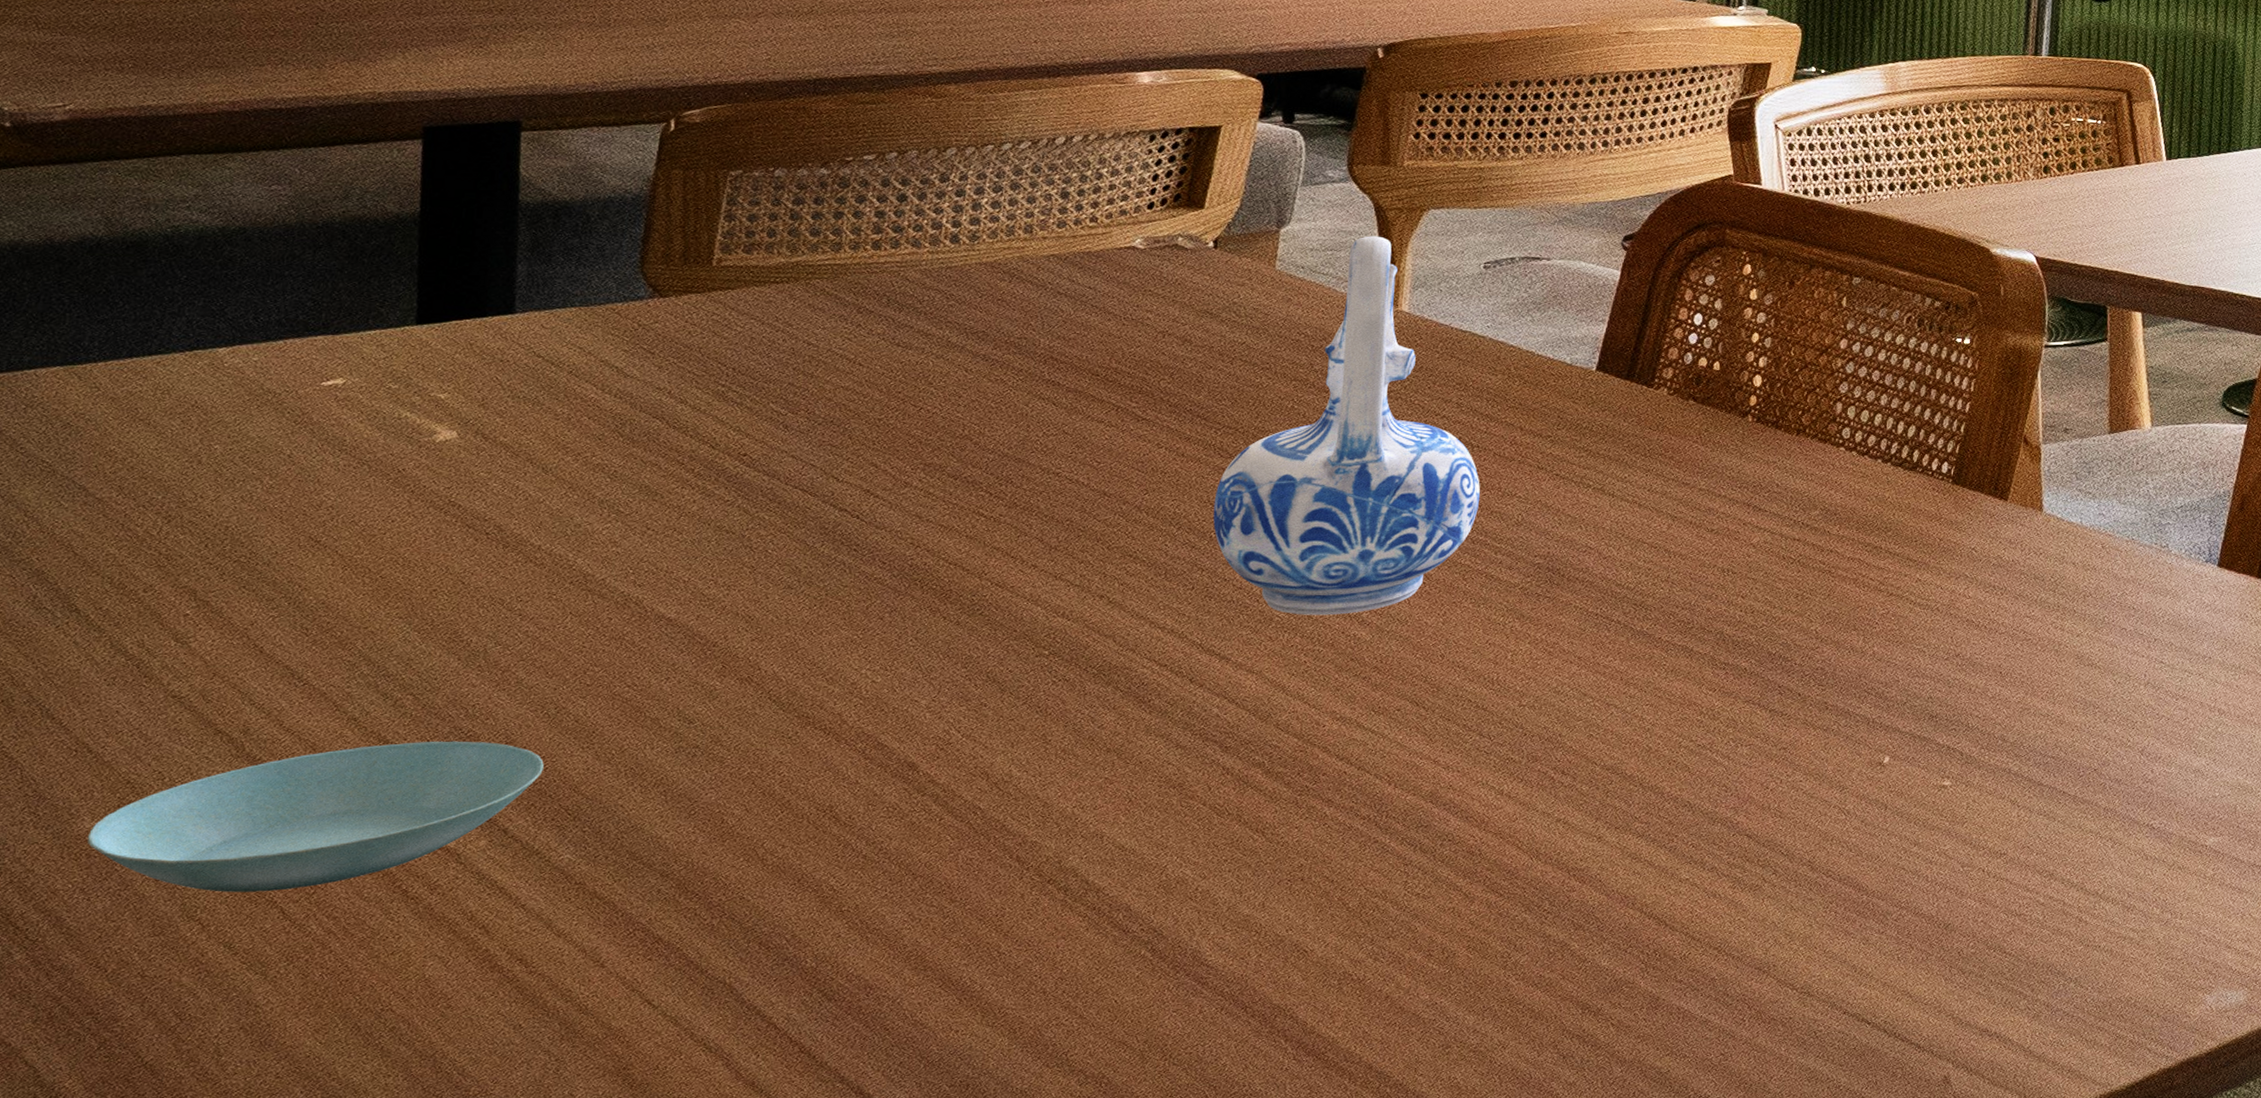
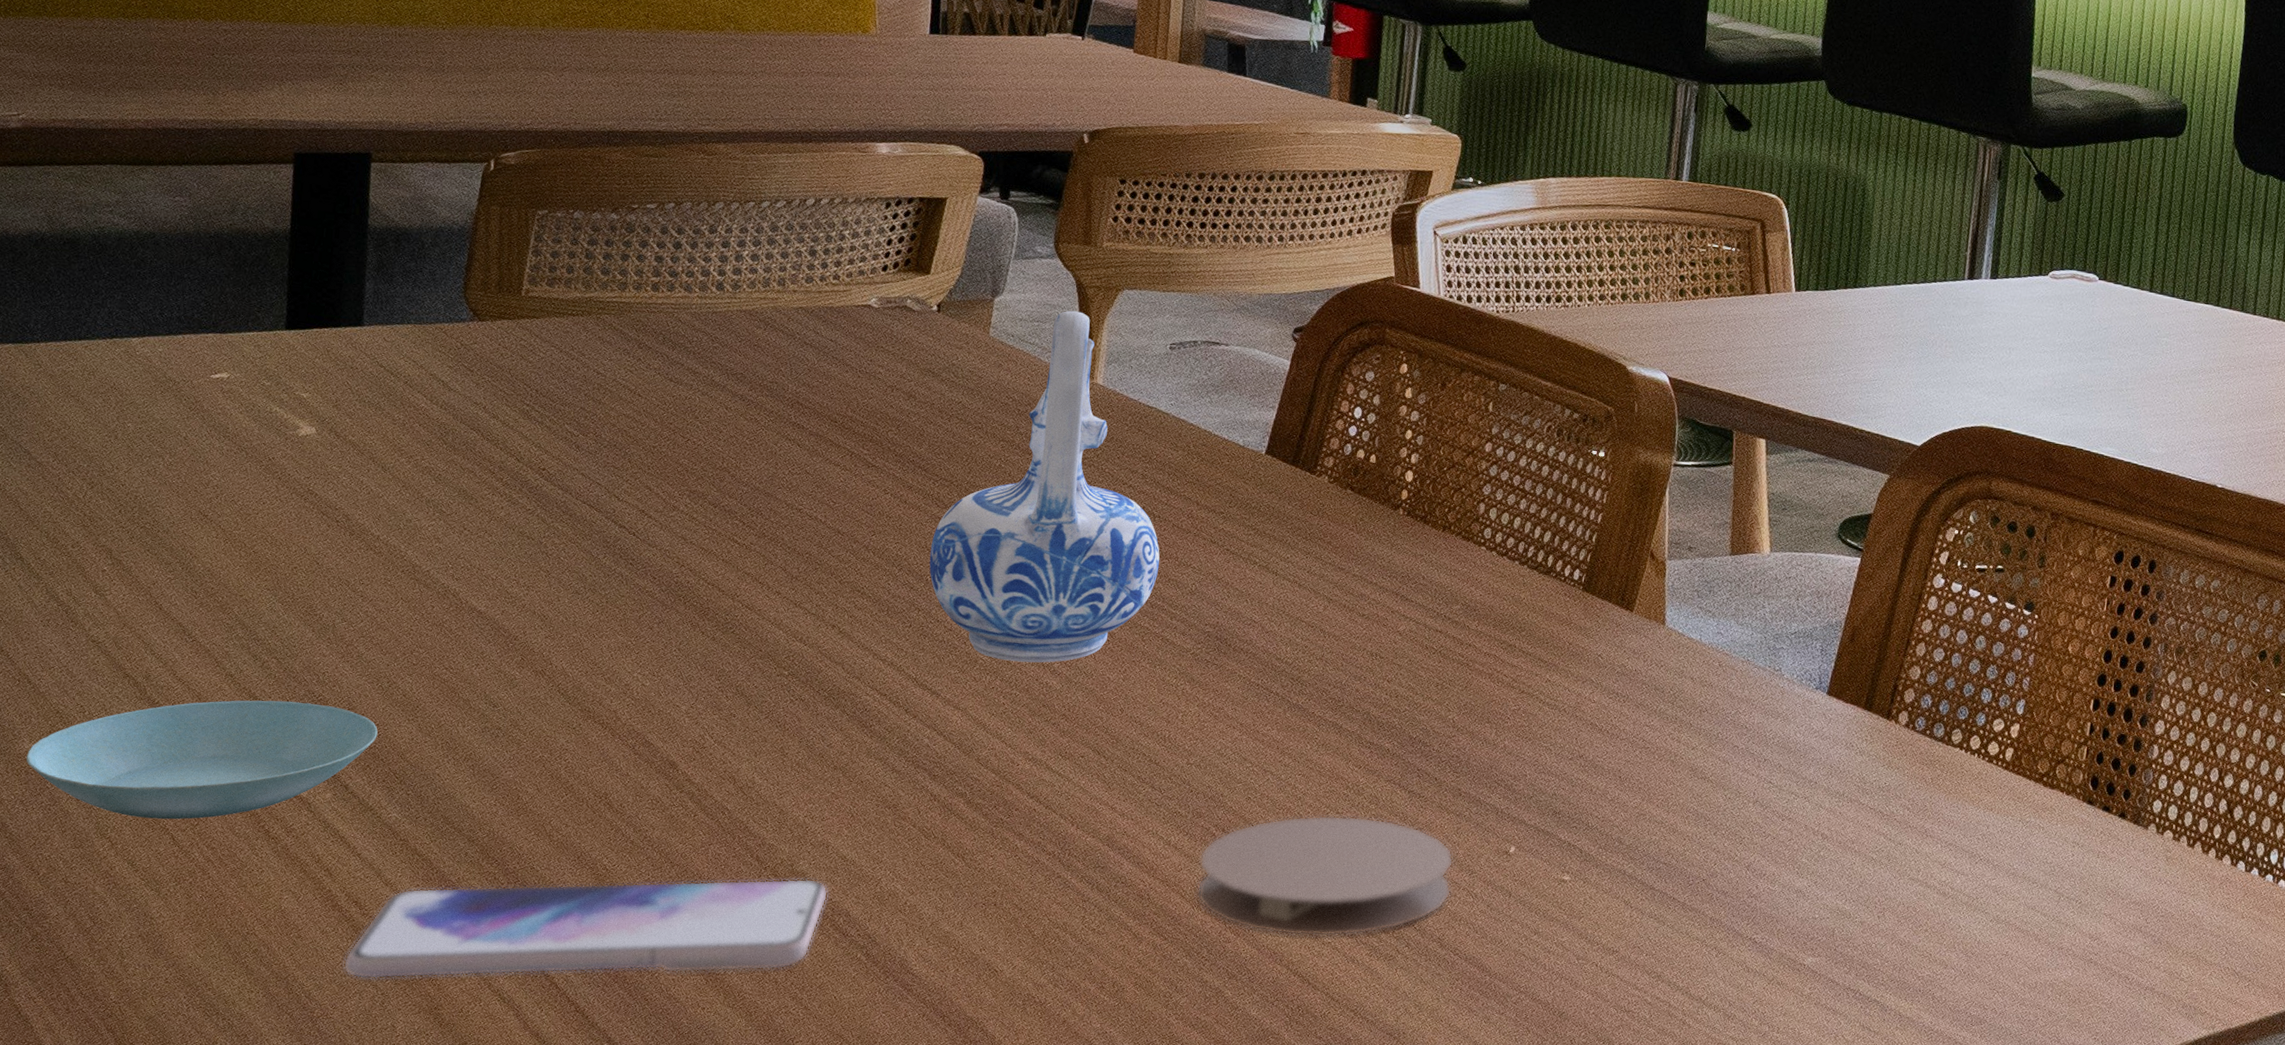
smartphone: none [505,874,1104,1045] -> present [343,878,829,979]
coaster: none [1535,743,1823,876] -> present [1197,815,1454,937]

